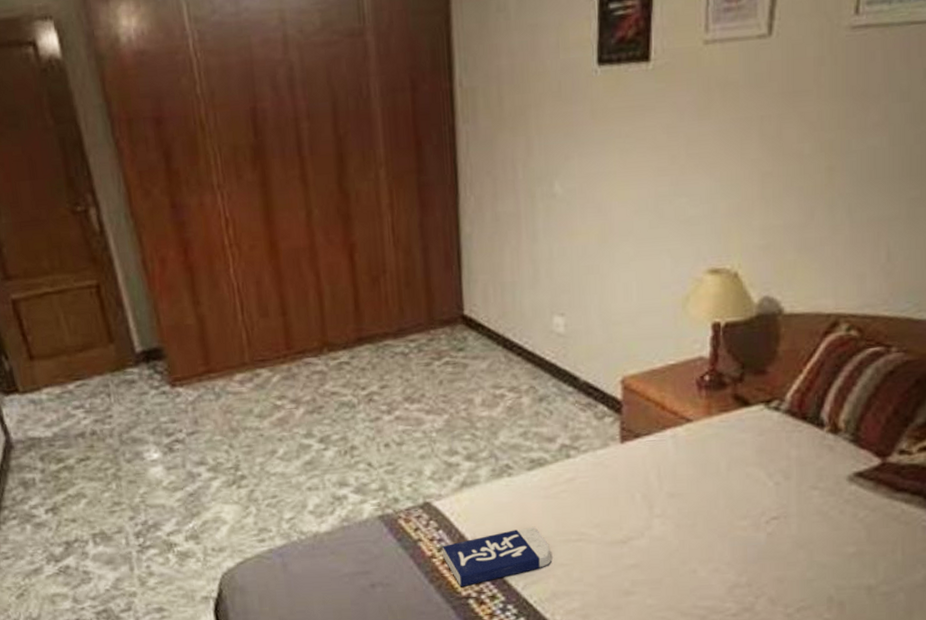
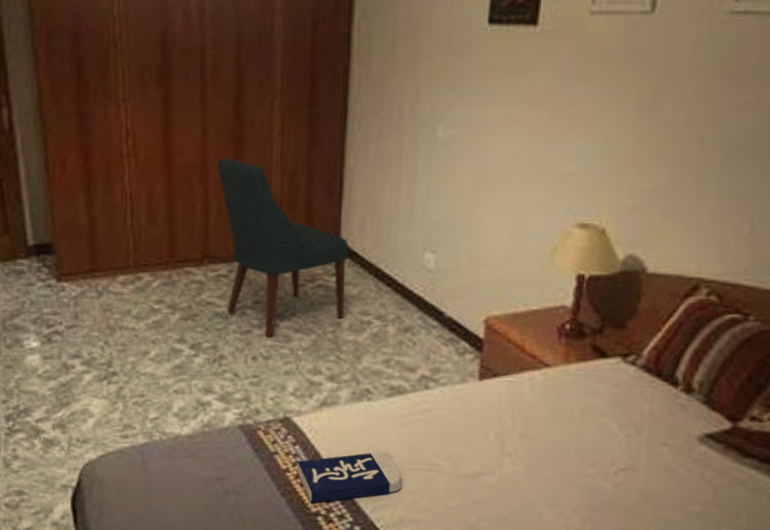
chair: none [326,237,476,422] -> present [218,158,348,337]

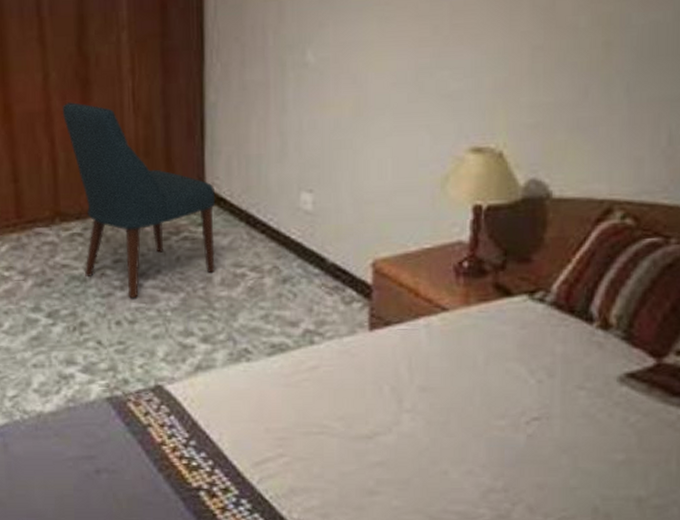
book: present [296,452,402,504] -> none [173,416,290,478]

